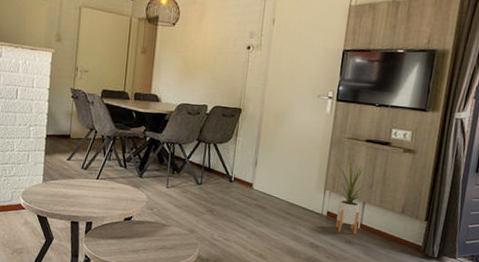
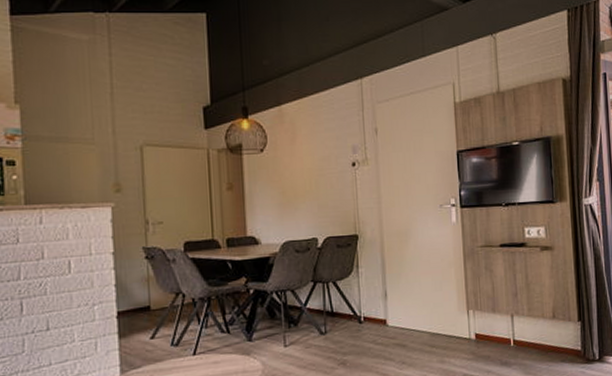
house plant: present [331,156,371,235] -> none [471,266,517,355]

